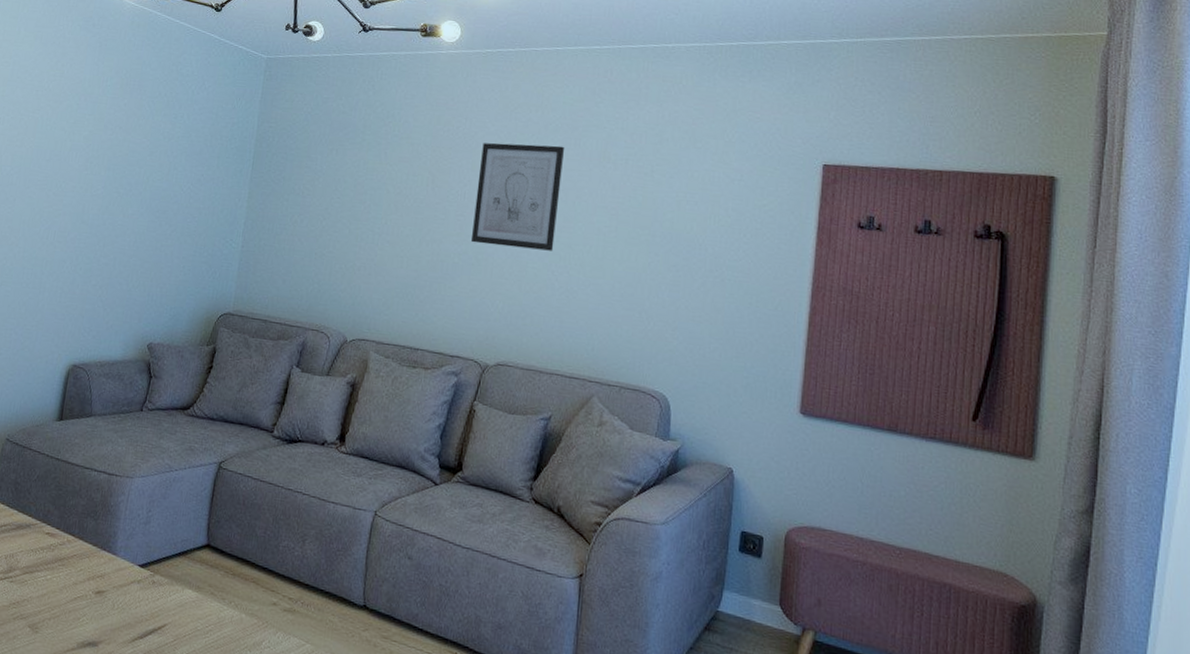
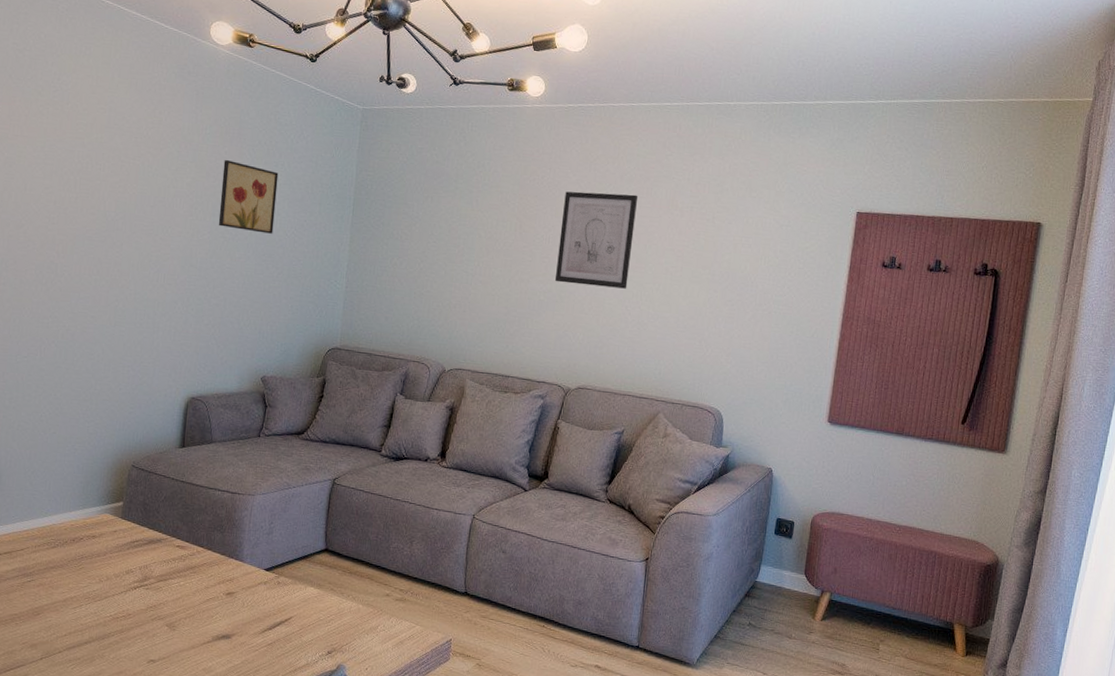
wall art: none [112,112,178,189] -> present [218,160,279,234]

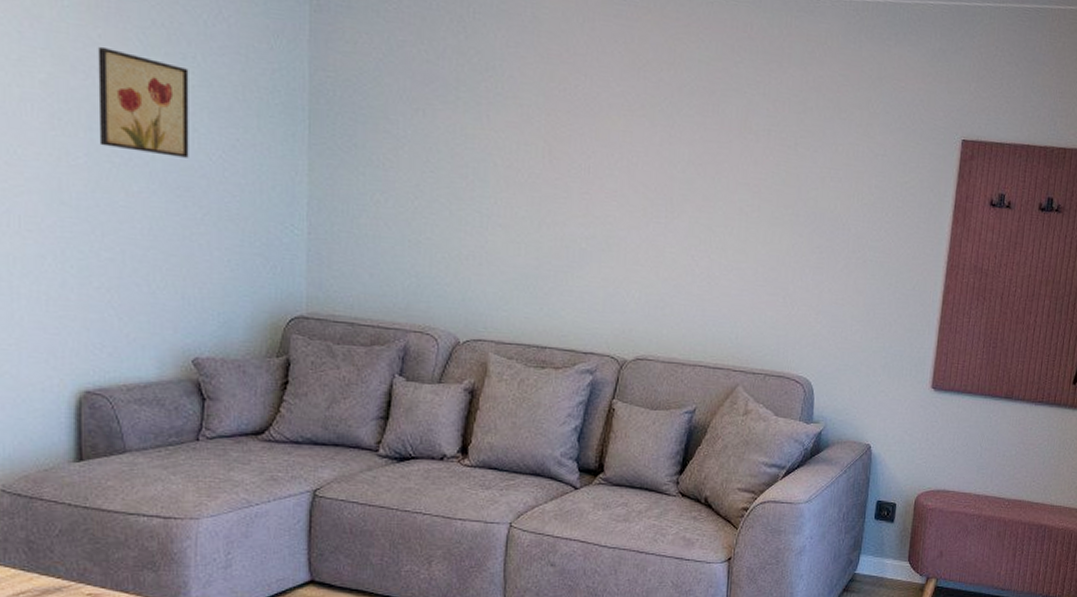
wall art: present [554,191,639,289] -> none [599,106,702,234]

